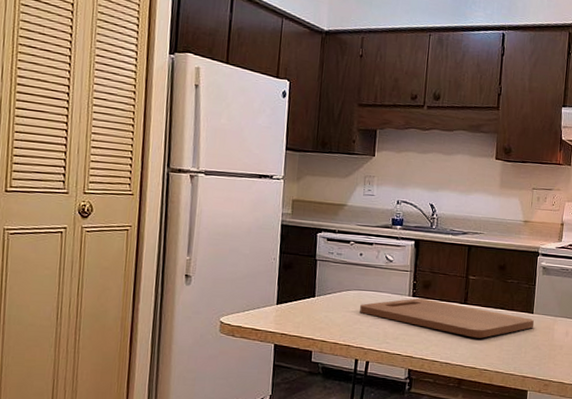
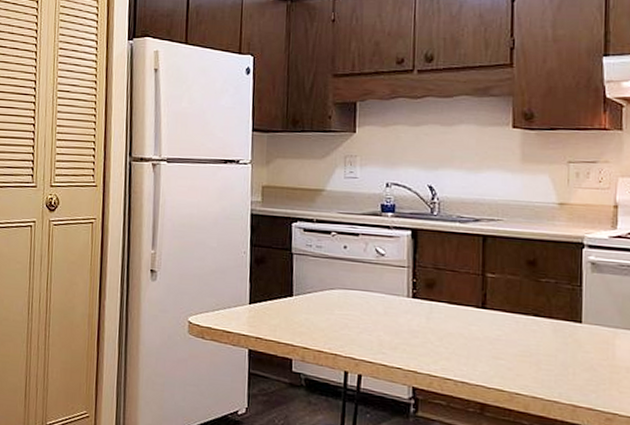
cutting board: present [360,298,535,338] -> none [347,299,585,353]

